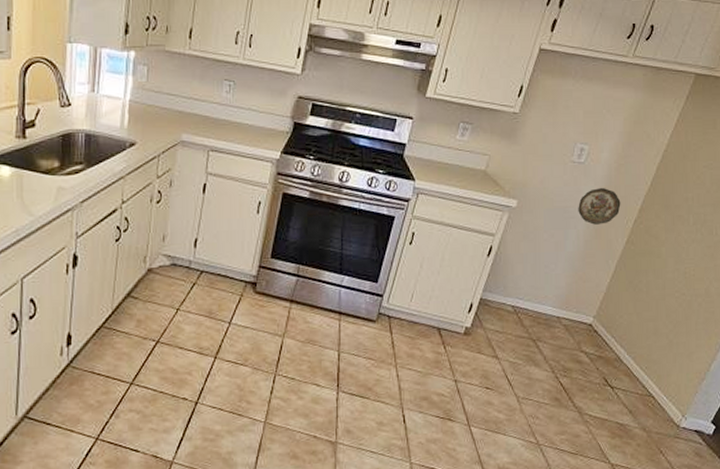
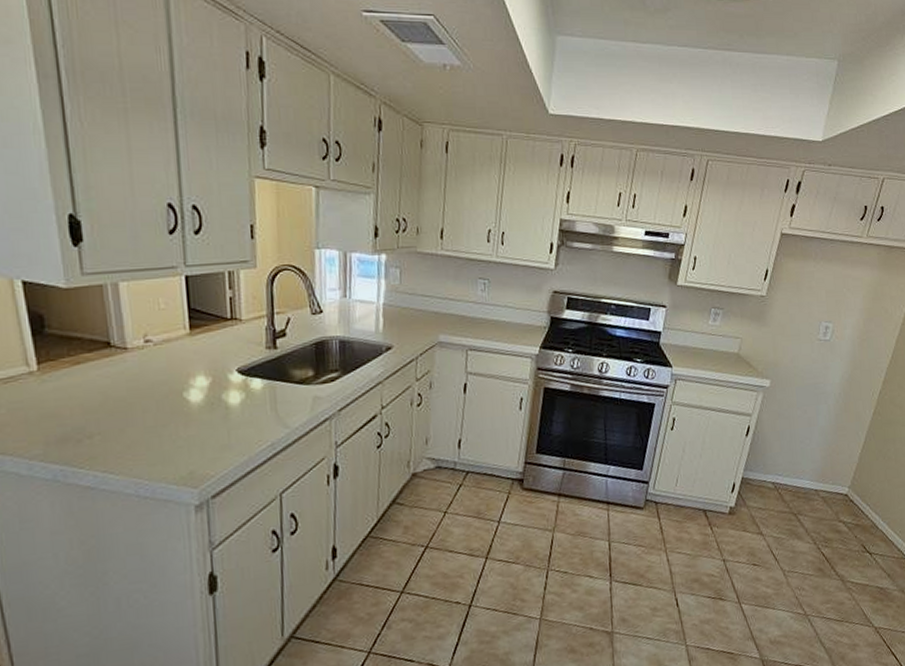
decorative plate: present [578,188,621,225] -> none [827,363,866,399]

